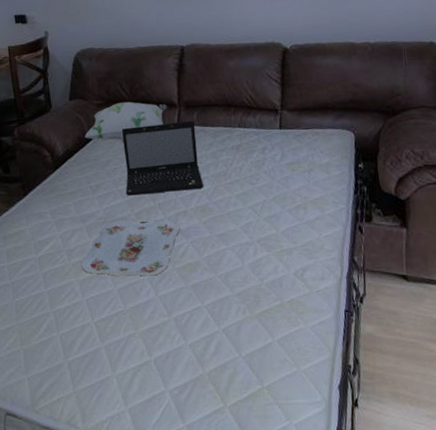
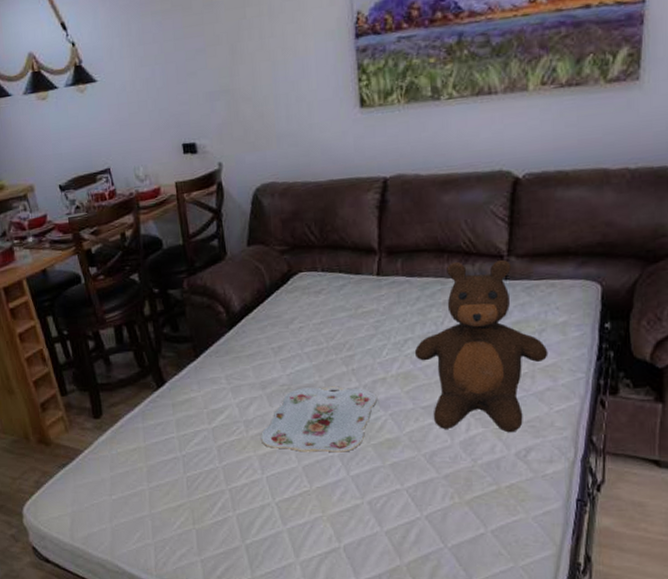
decorative pillow: present [84,101,169,140] -> none [265,246,367,294]
laptop: present [121,120,203,196] -> none [308,269,407,359]
teddy bear: none [209,112,317,256] -> present [414,259,548,433]

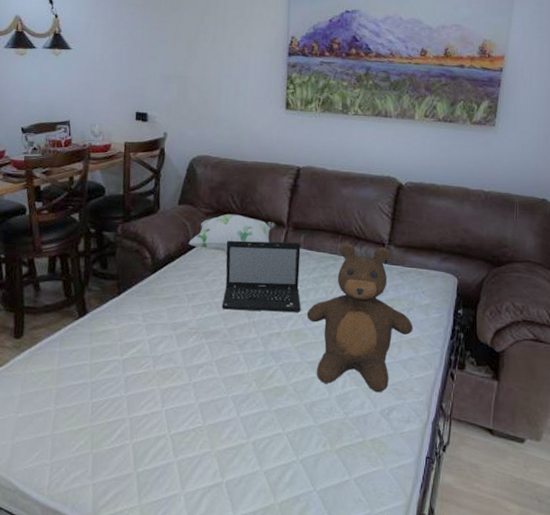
serving tray: present [261,386,377,453] -> none [166,333,271,395]
decorative pillow: none [265,246,367,294] -> present [188,214,277,252]
laptop: none [308,269,407,359] -> present [221,240,301,312]

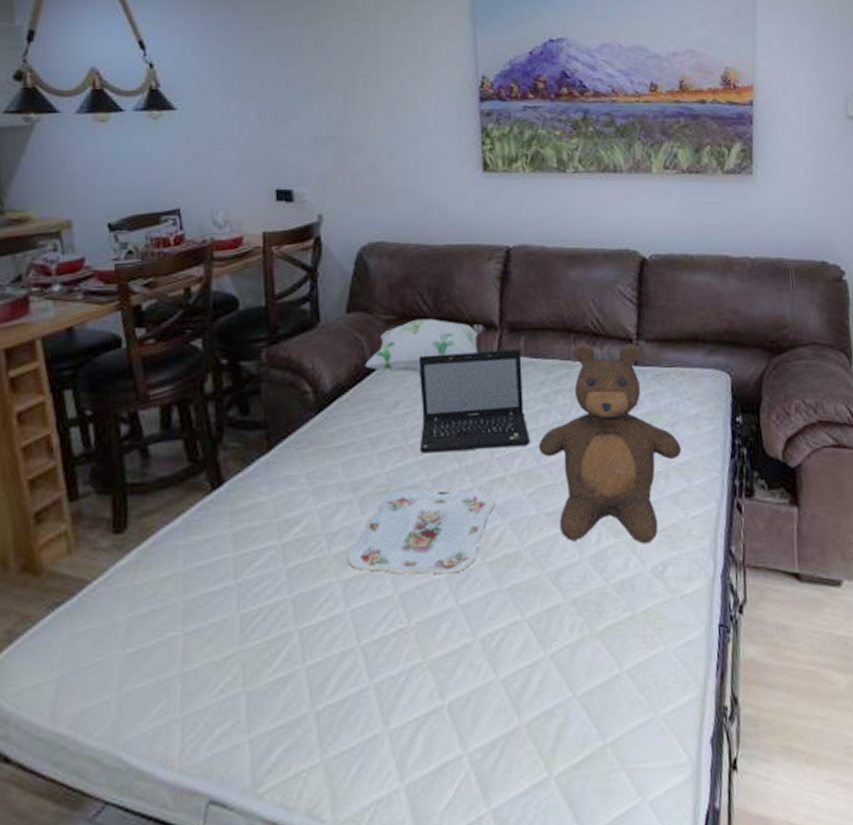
serving tray: none [166,333,271,395] -> present [348,487,494,575]

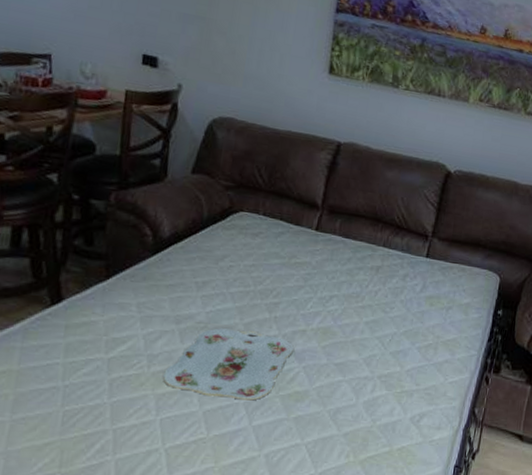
decorative pillow: present [365,318,486,373] -> none [201,189,310,234]
laptop: present [418,348,530,454] -> none [238,220,336,307]
teddy bear: present [538,343,682,544] -> none [337,232,452,398]

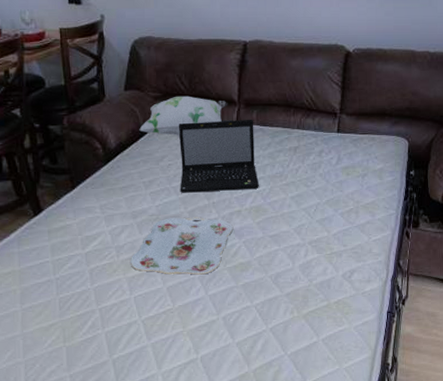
decorative pillow: none [201,189,310,234] -> present [139,95,228,135]
laptop: none [238,220,336,307] -> present [178,119,259,193]

